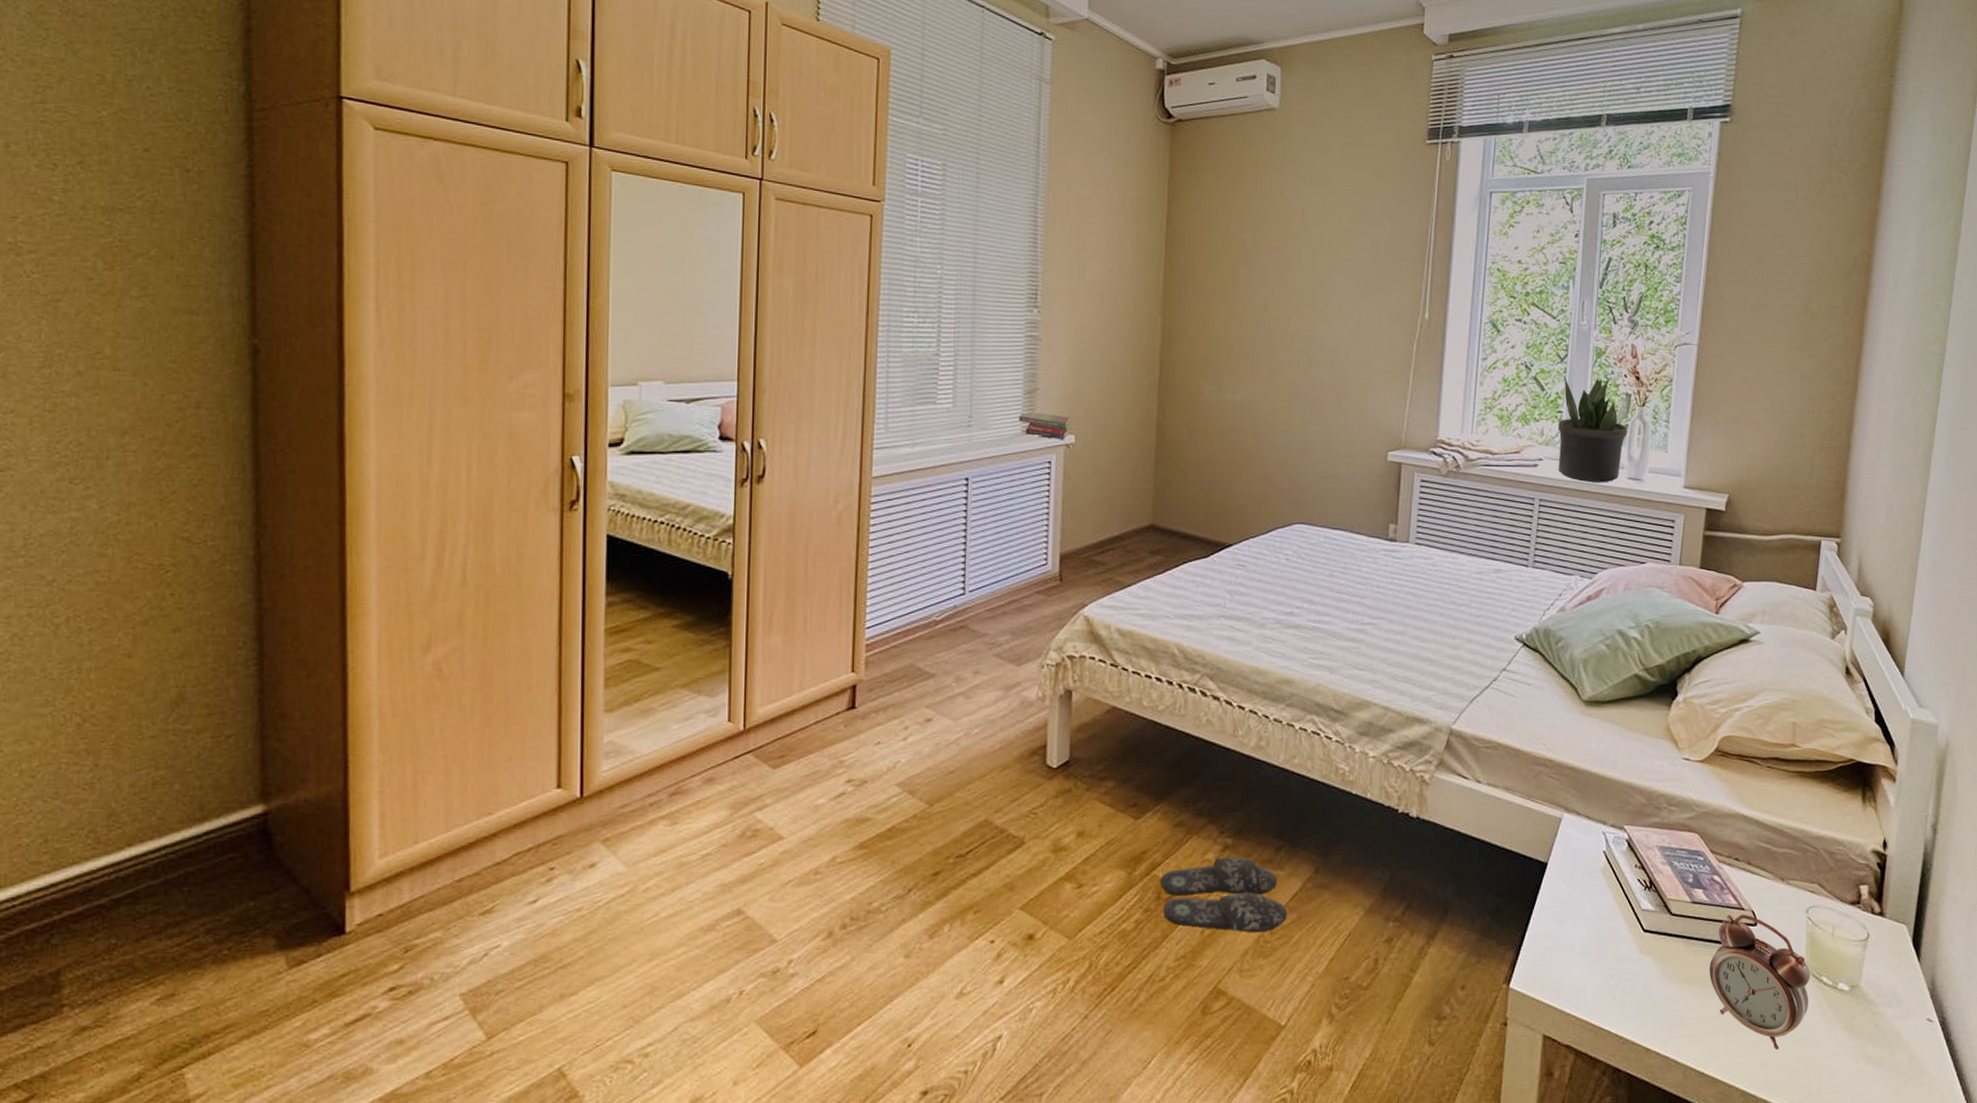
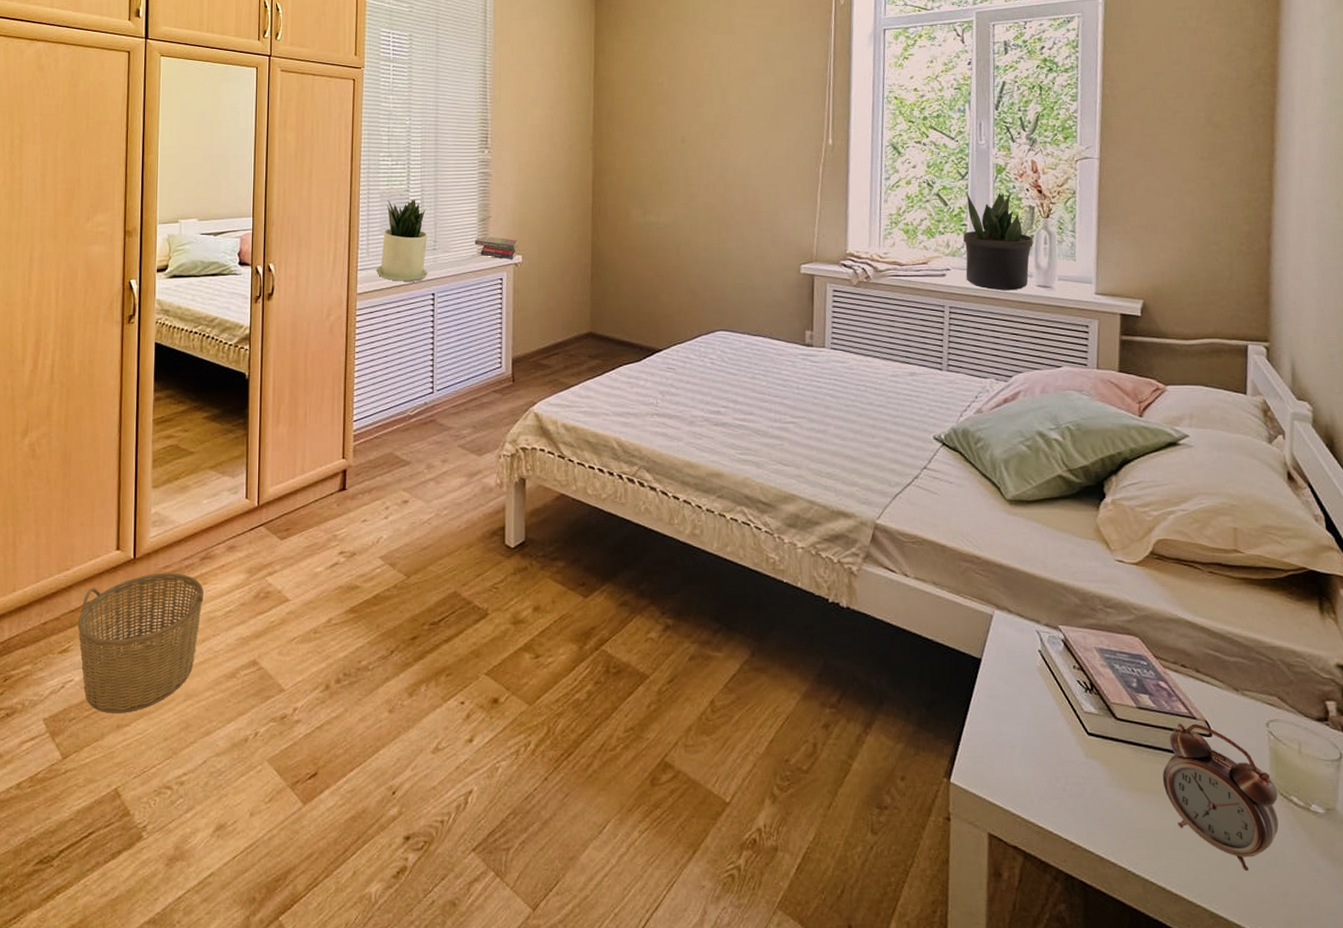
basket: none [504,812,674,982] -> present [77,573,204,714]
planter: none [896,364,961,463] -> present [376,198,428,281]
slippers: present [1160,856,1287,933] -> none [608,636,727,711]

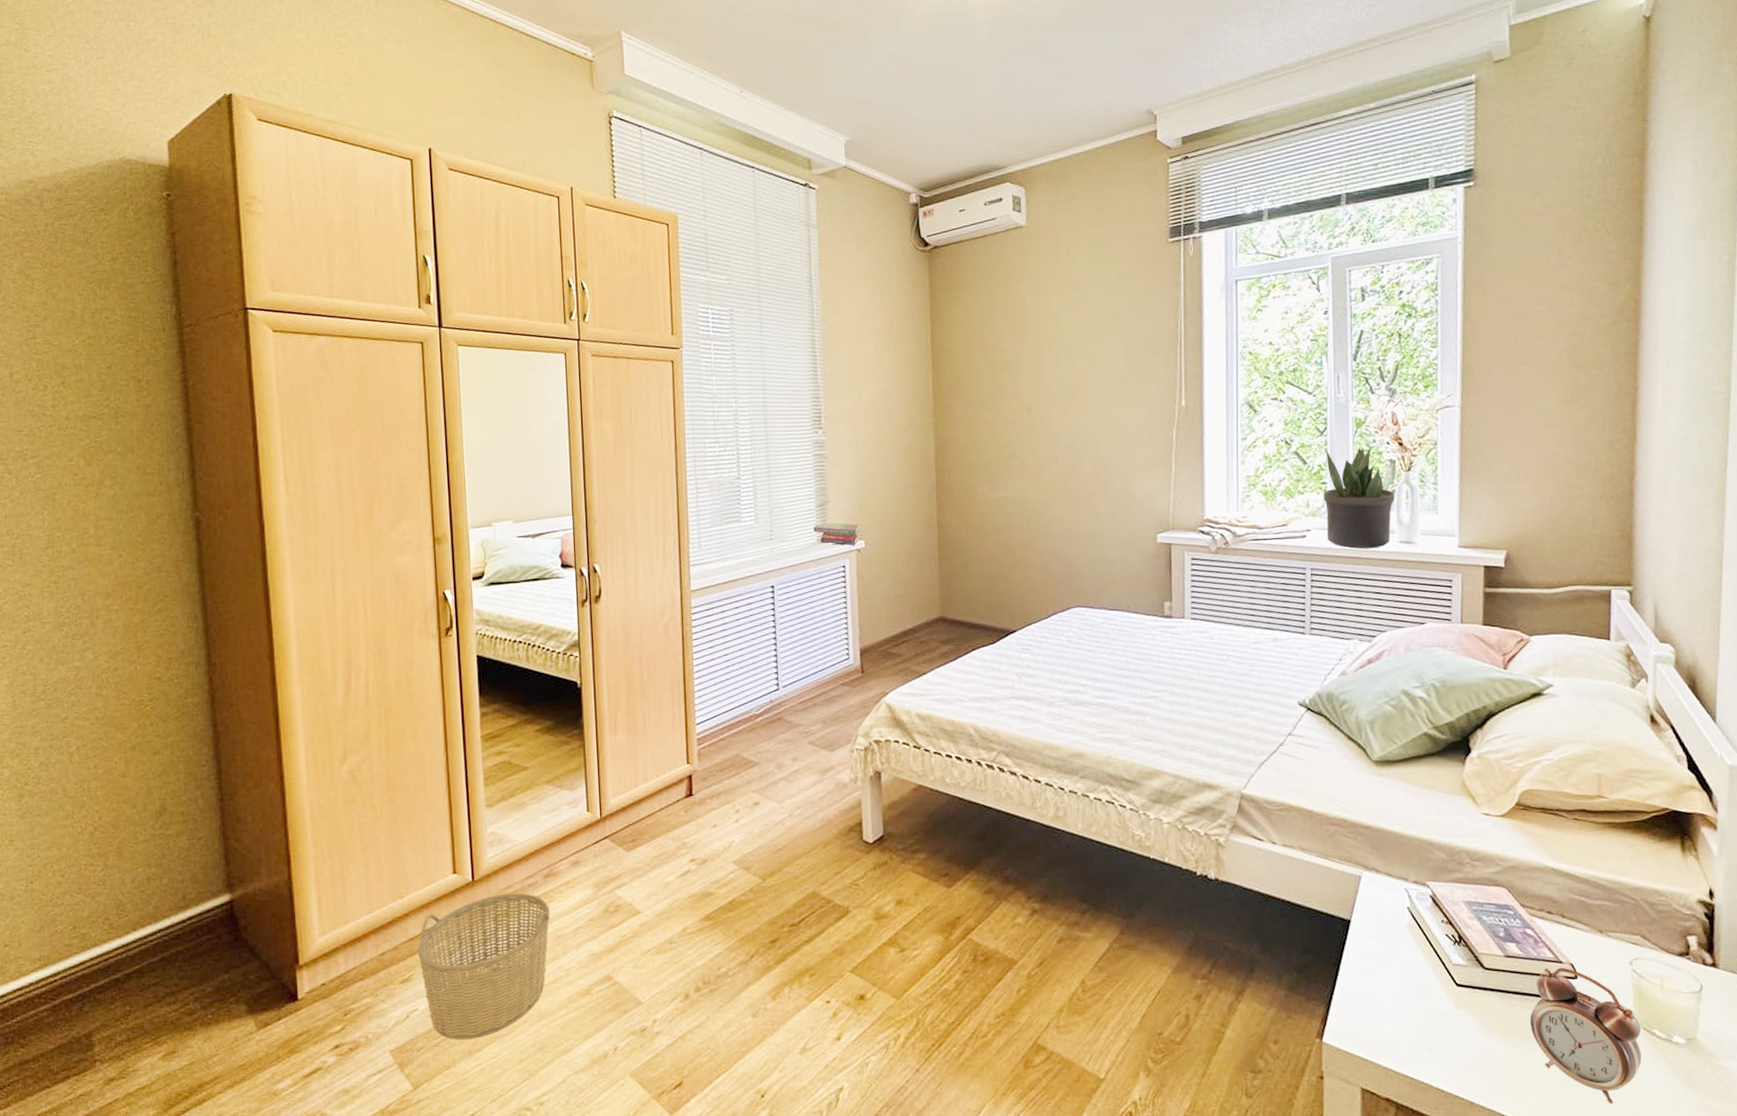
planter: present [376,198,428,281] -> none [710,486,766,575]

